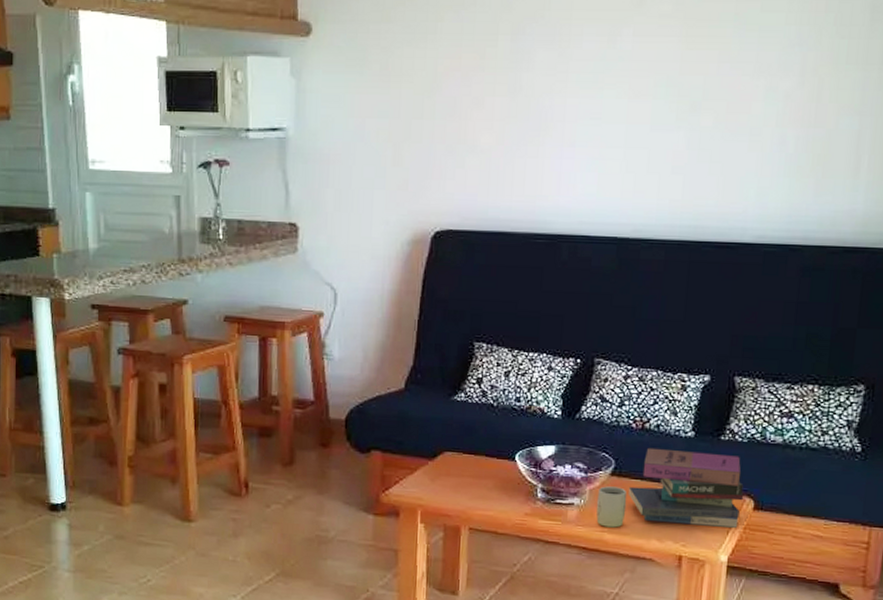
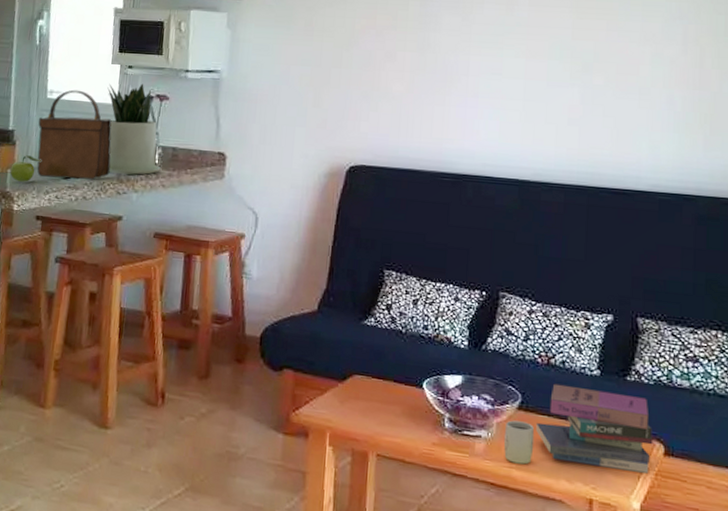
fruit: none [56,237,91,268] -> present [10,155,42,182]
handbag: none [81,158,169,262] -> present [37,89,112,180]
planter: none [158,147,226,254] -> present [107,83,161,175]

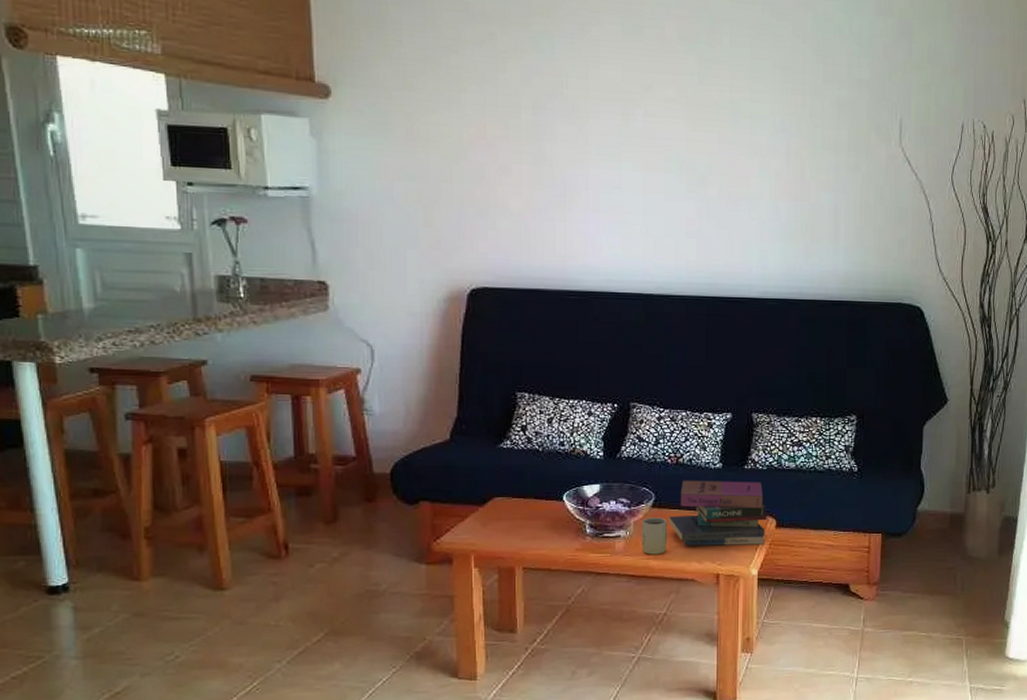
fruit: present [10,155,42,182] -> none [41,296,86,329]
handbag: present [37,89,112,180] -> none [70,213,182,322]
planter: present [107,83,161,175] -> none [162,203,248,313]

